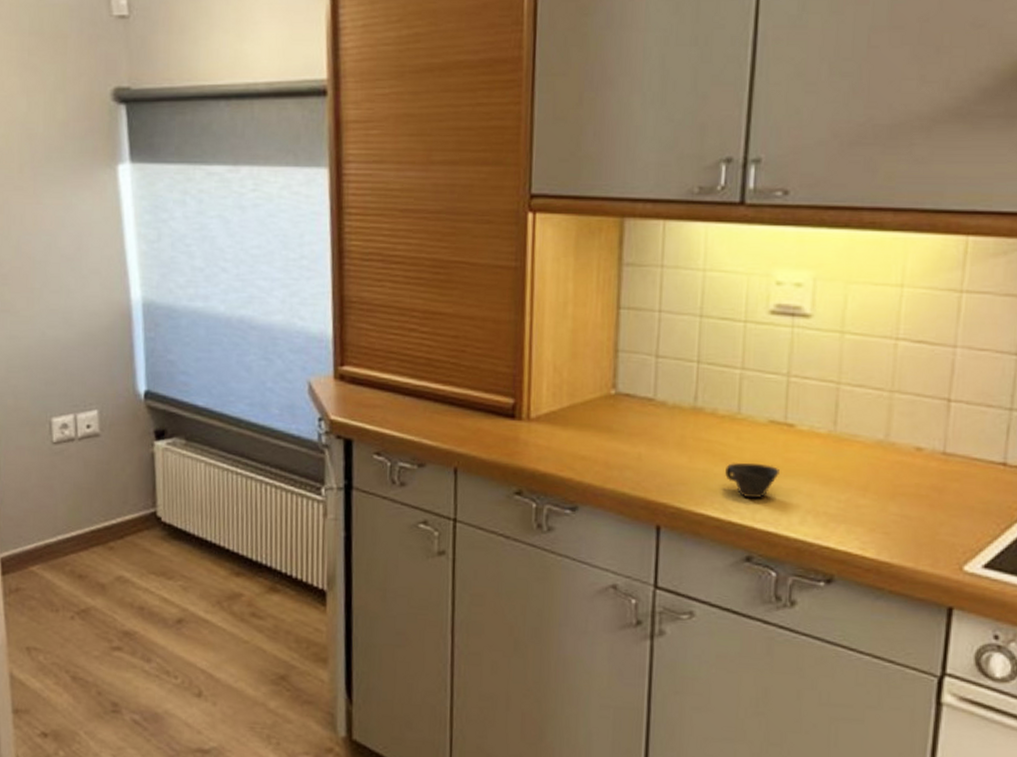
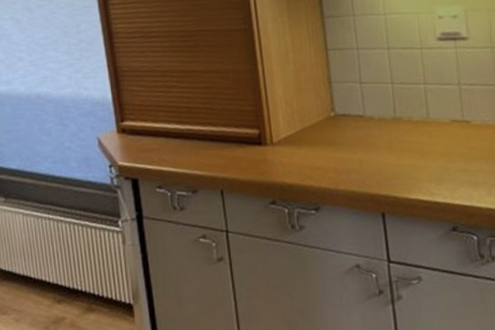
cup: present [725,462,780,499] -> none [426,154,466,182]

